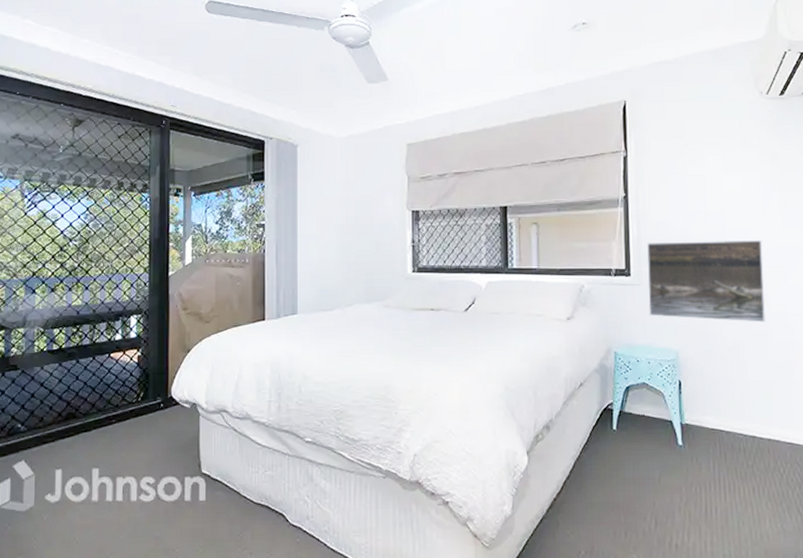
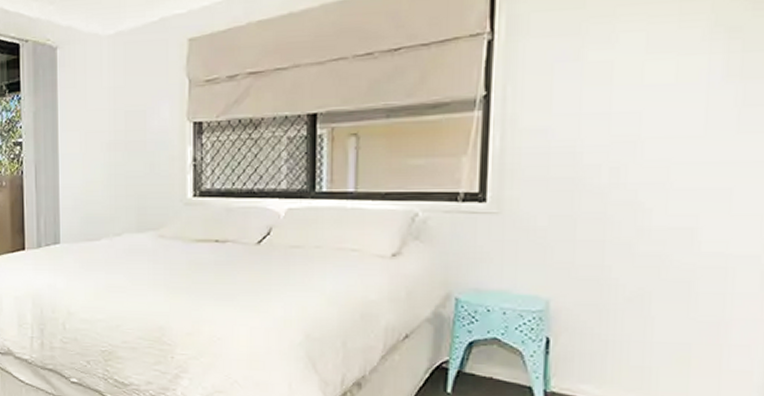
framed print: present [647,240,766,323] -> none [509,152,699,266]

